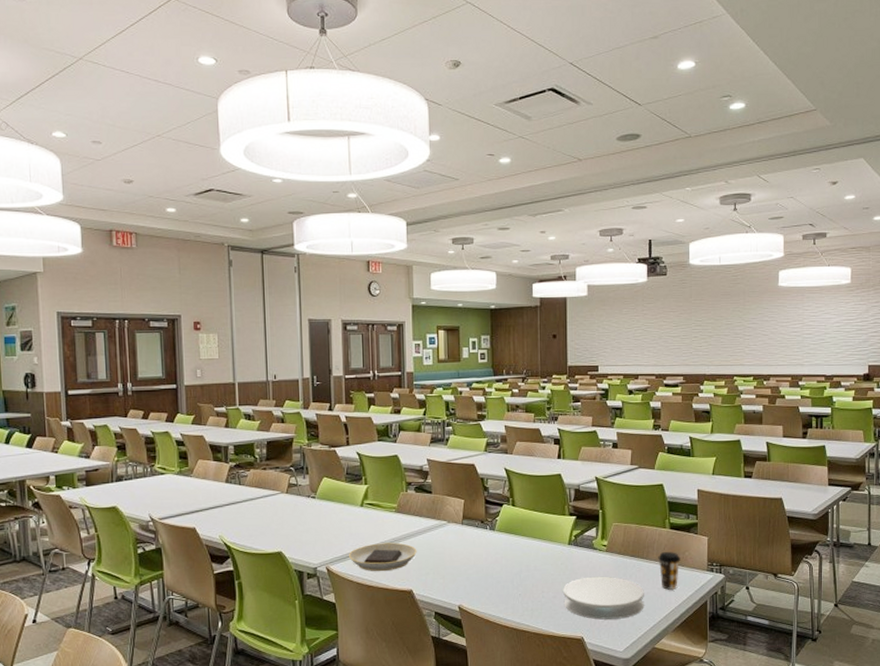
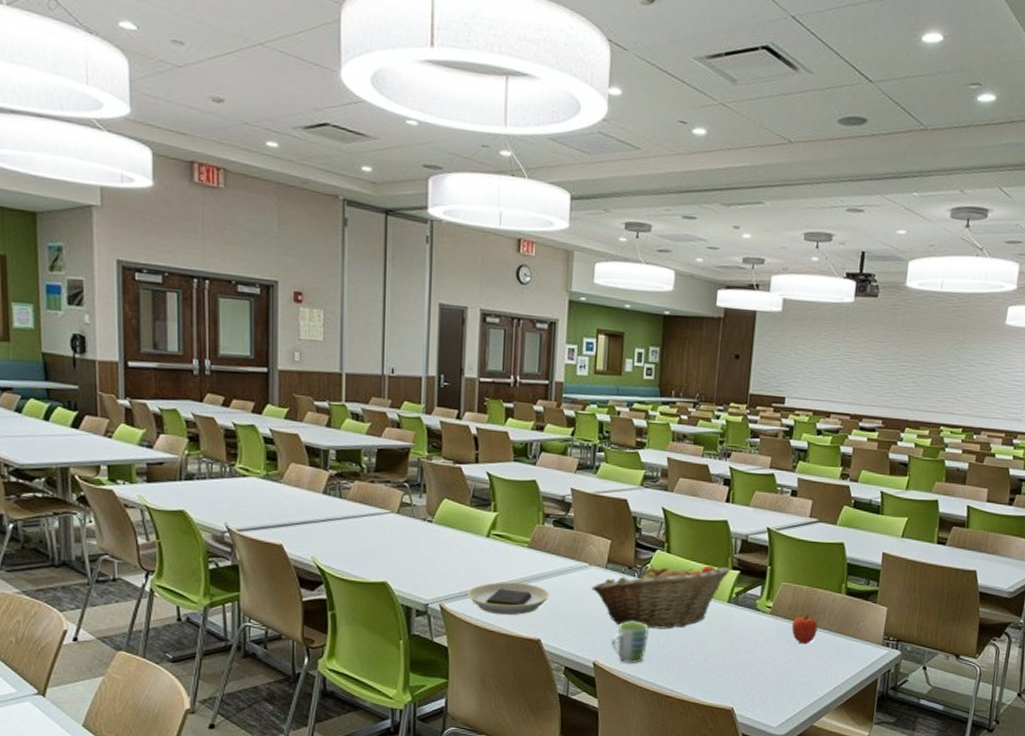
fruit basket: none [451,514,568,573] -> present [591,563,731,629]
mug: none [473,567,503,605] -> present [612,621,649,663]
plate: present [563,576,644,620] -> none [715,641,809,691]
apple: none [626,548,649,576] -> present [791,614,818,644]
coffee cup: present [658,552,680,590] -> none [828,620,854,663]

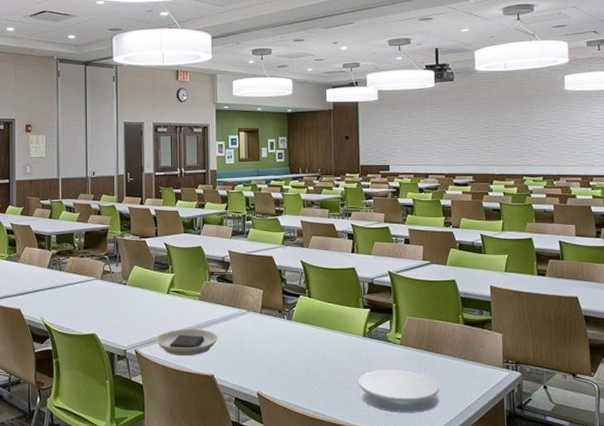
fruit basket: present [591,563,731,629] -> none [250,306,362,362]
mug: present [612,621,649,663] -> none [271,356,300,392]
plate: none [715,641,809,691] -> present [359,369,440,413]
apple: present [791,614,818,644] -> none [420,343,443,370]

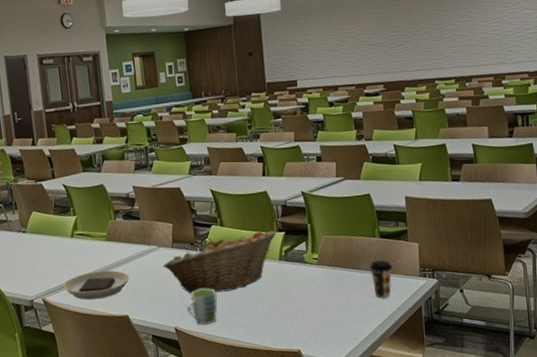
fruit basket: none [250,306,362,362] -> present [163,231,277,293]
mug: none [271,356,300,392] -> present [187,288,217,325]
plate: present [359,369,440,413] -> none [277,289,359,332]
coffee cup: none [452,347,475,385] -> present [369,260,392,298]

